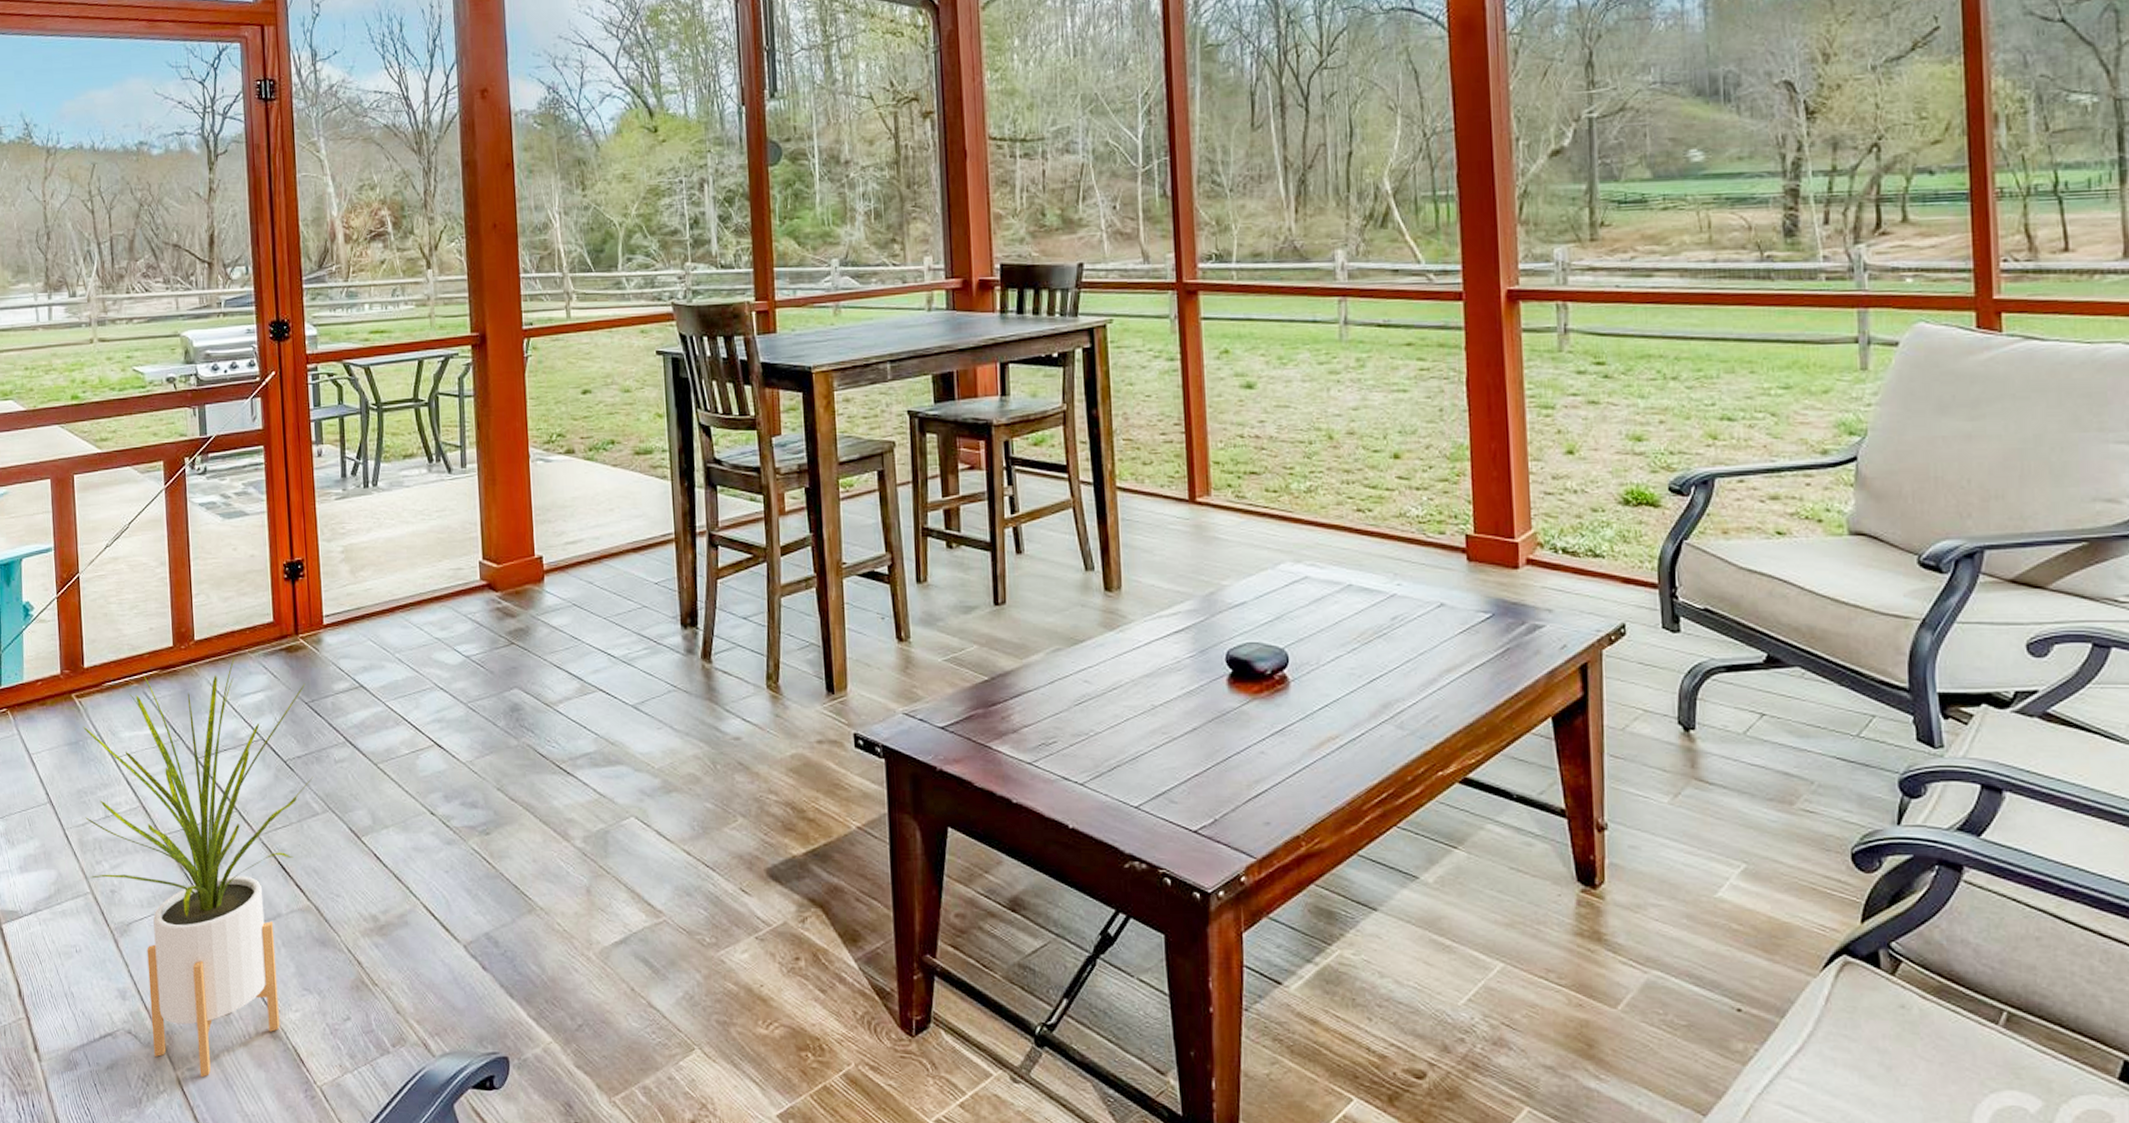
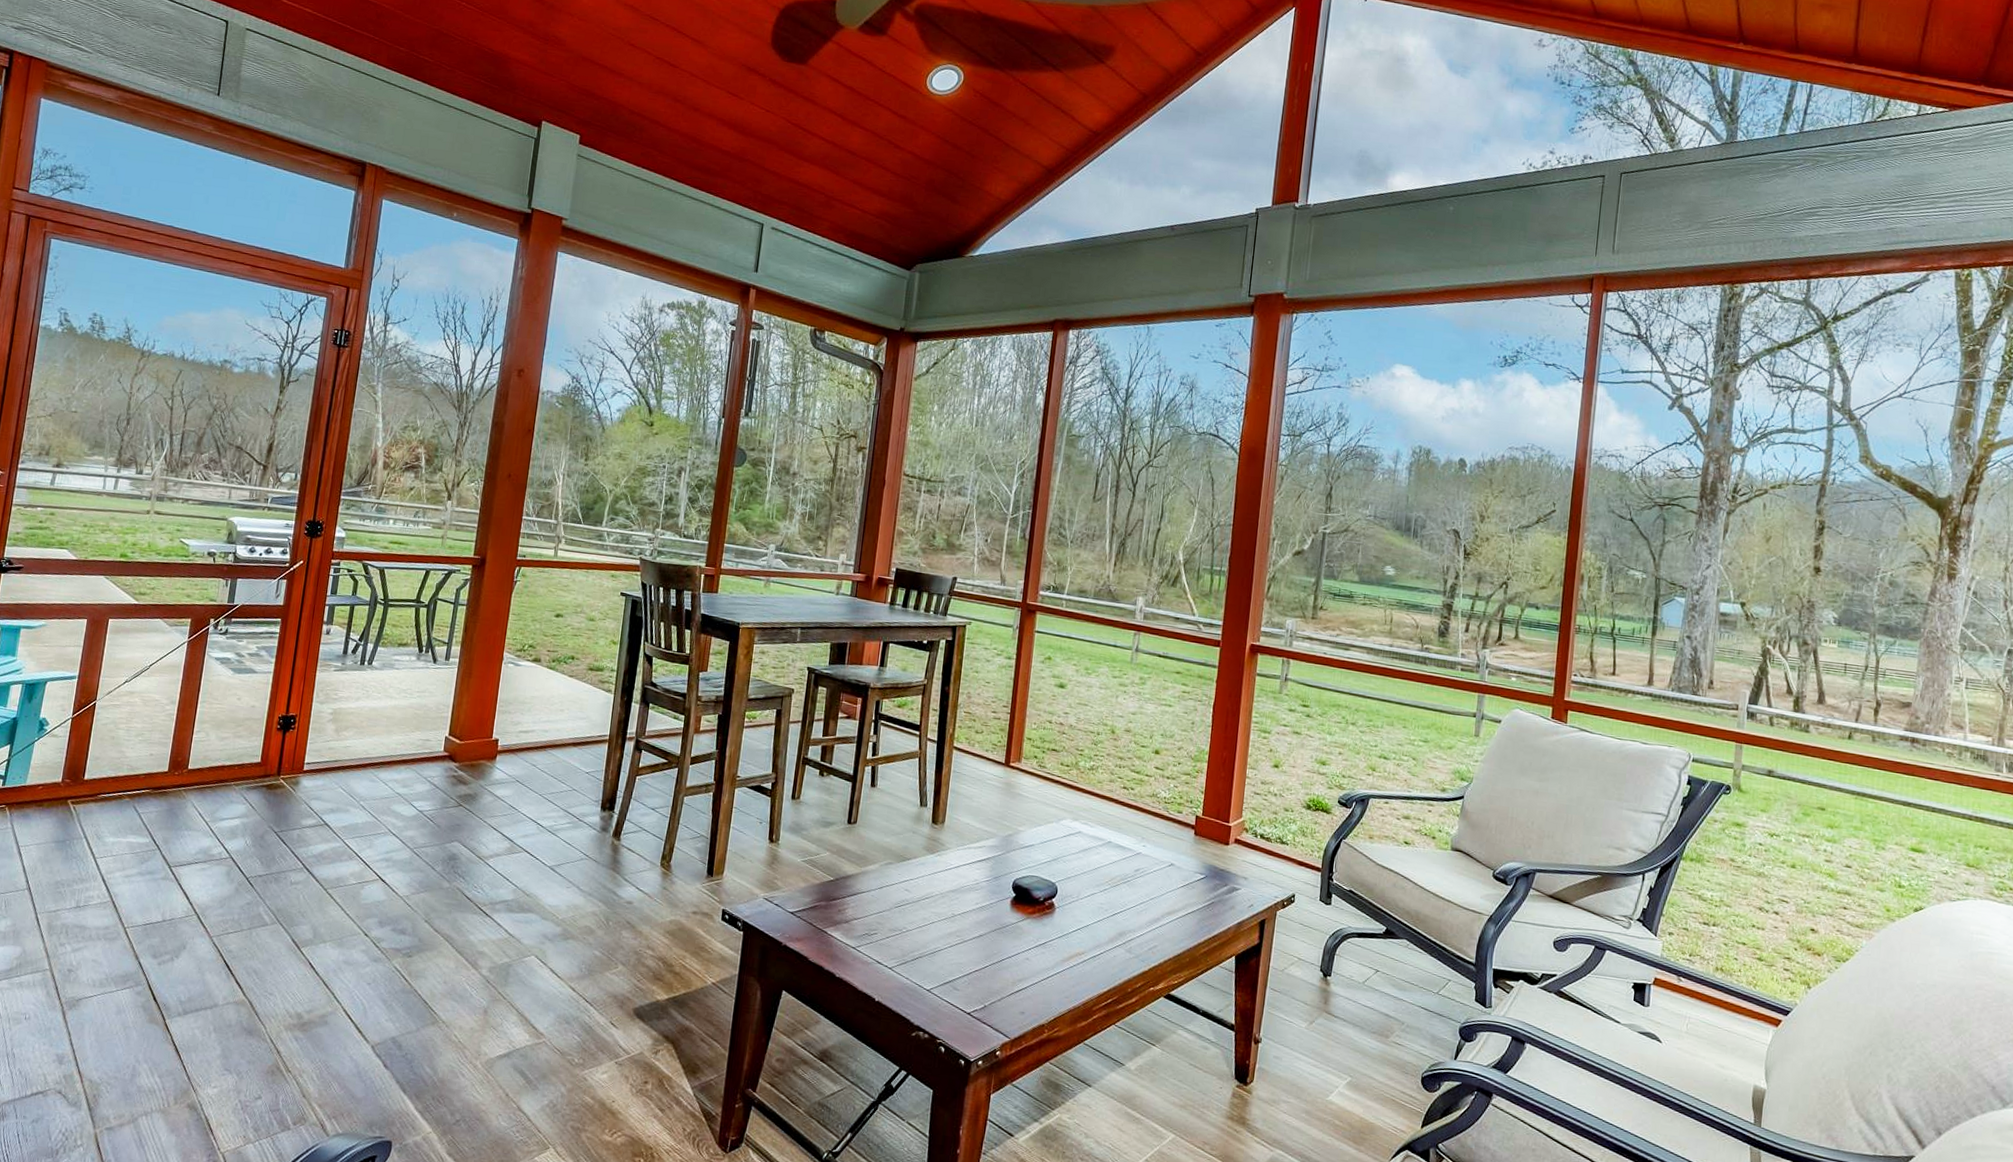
house plant: present [83,656,314,1078] -> none [52,786,278,1137]

